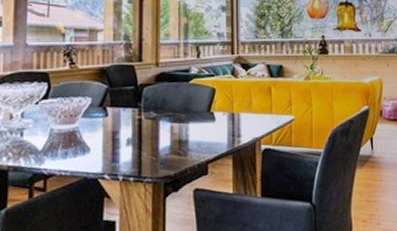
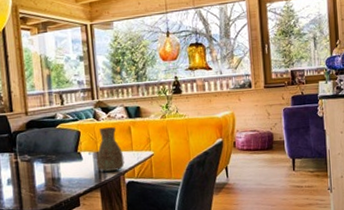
decorative vase: none [231,85,262,137] -> present [96,126,125,172]

